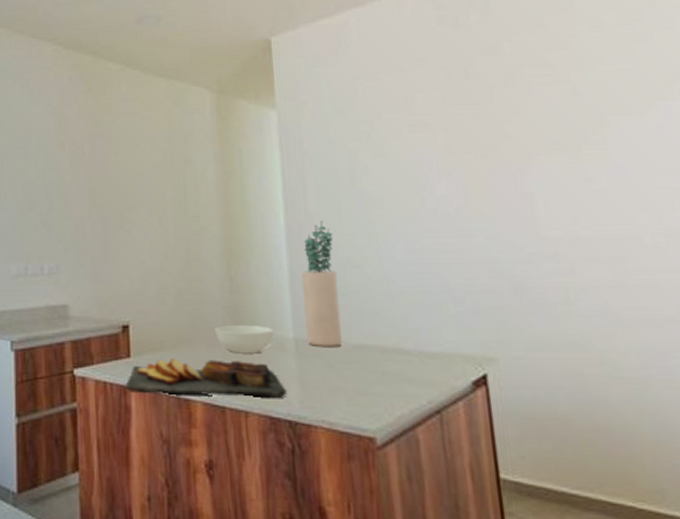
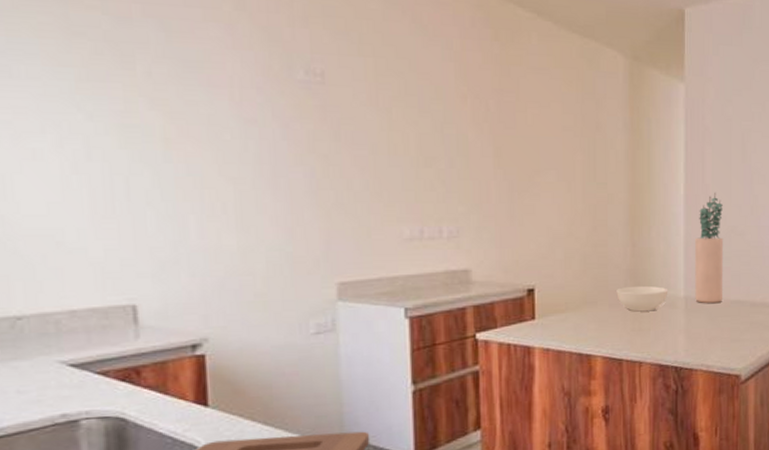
food platter: present [124,358,287,398] -> none [528,318,675,352]

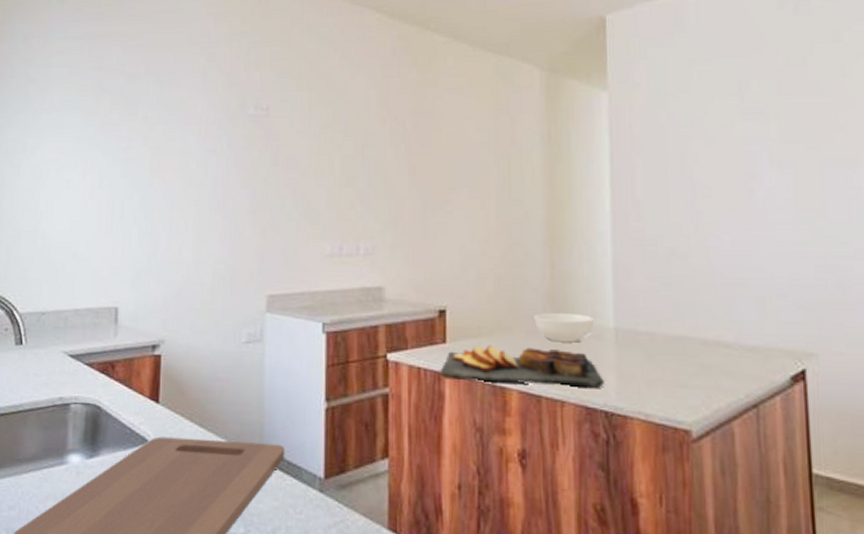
food platter: none [528,318,675,352] -> present [438,345,604,388]
vase: present [695,193,724,304] -> none [625,209,664,339]

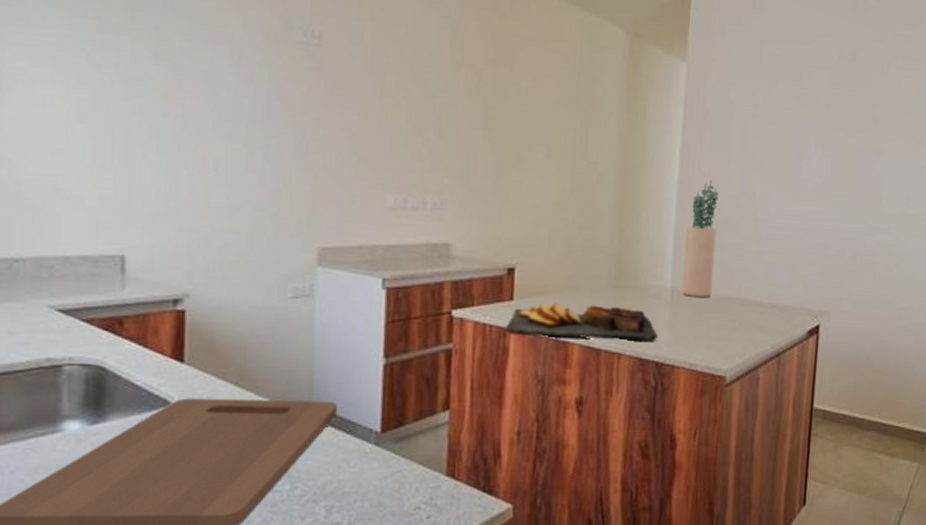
bowl: present [532,312,595,343] -> none [598,273,655,301]
vase: none [625,209,664,339] -> present [682,180,719,298]

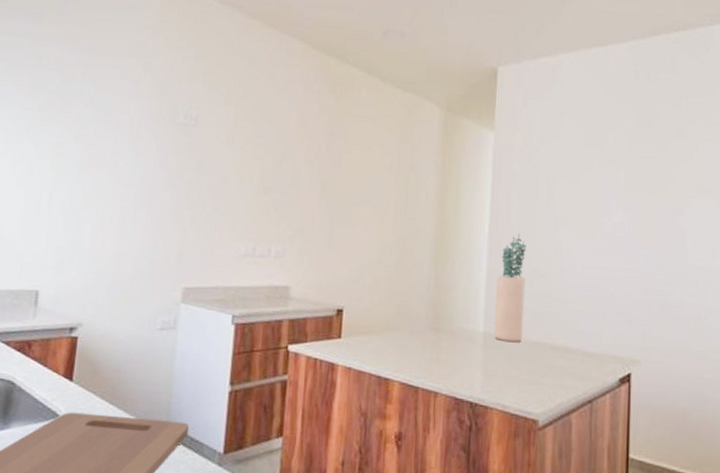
food platter: present [504,302,658,341] -> none [332,341,471,382]

